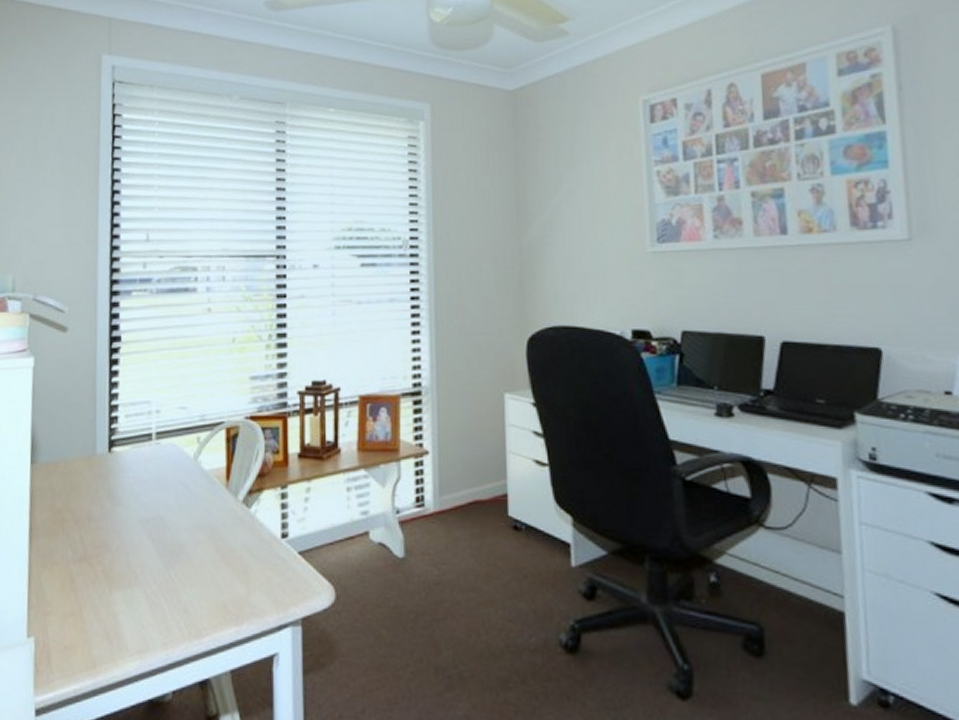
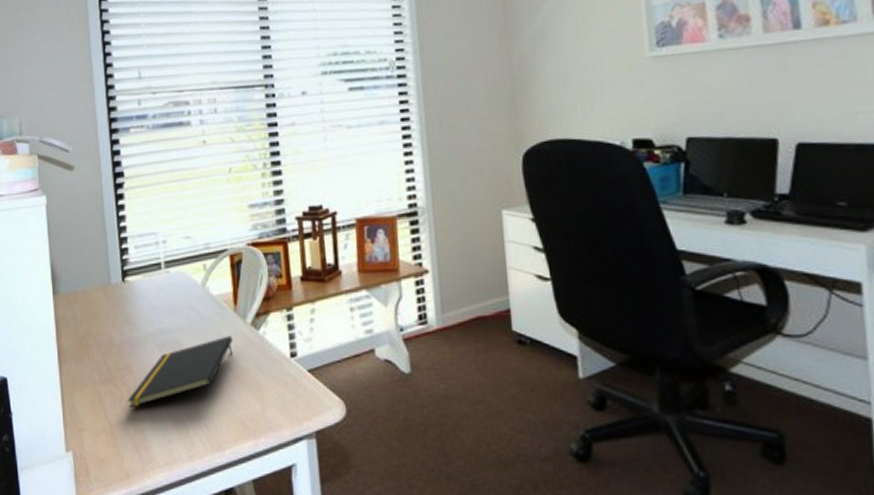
notepad: none [101,513,222,589] -> present [127,336,233,407]

